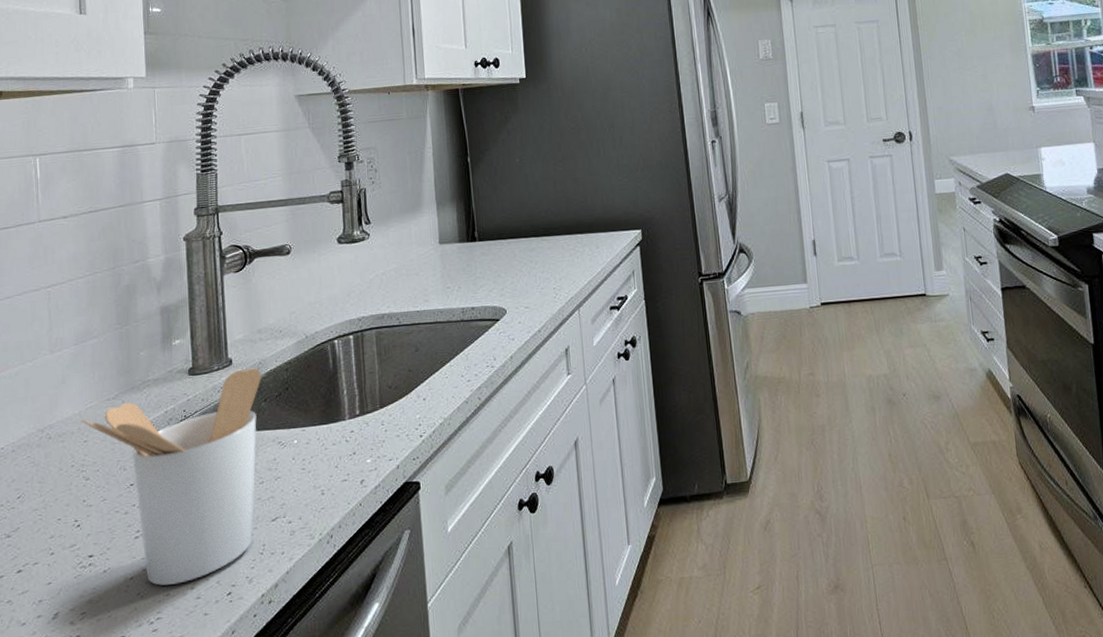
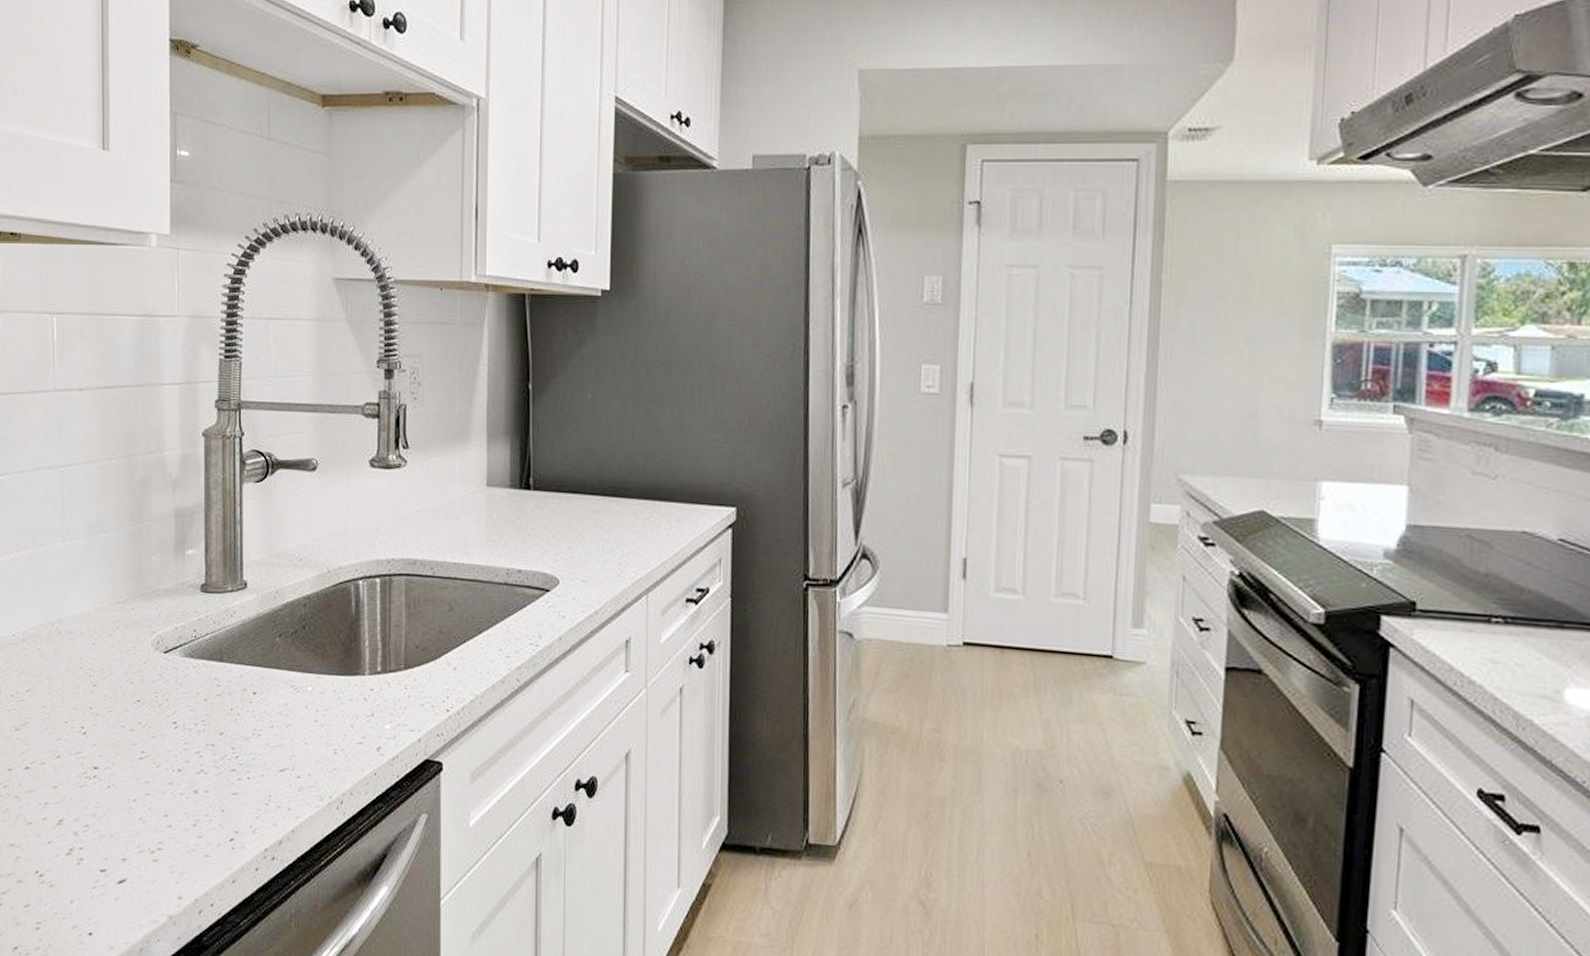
utensil holder: present [81,368,261,586] -> none [91,595,277,818]

